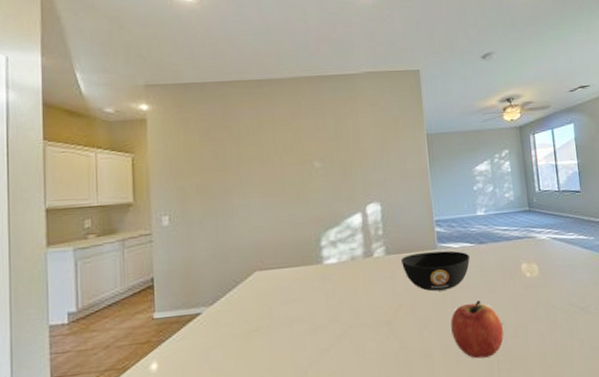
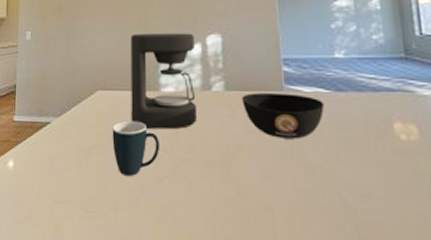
mug: none [274,296,325,352] -> present [112,120,159,176]
coffee maker: none [289,204,360,302] -> present [131,33,196,130]
apple: present [451,300,504,359] -> none [298,158,367,230]

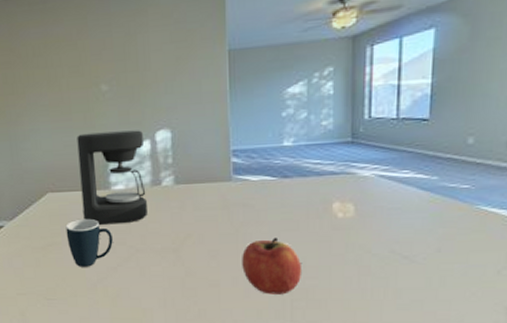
bowl: present [241,92,324,139] -> none [190,183,269,224]
apple: none [298,158,367,230] -> present [242,238,301,295]

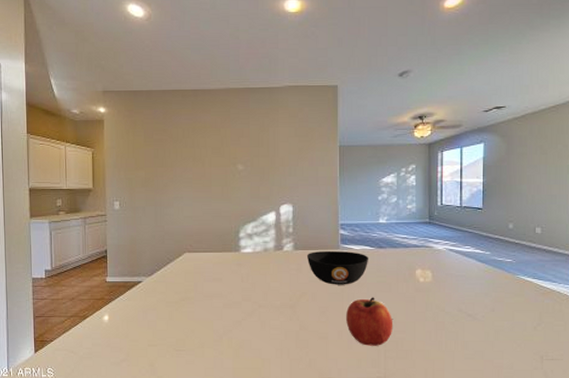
mug: present [65,218,113,267] -> none [199,277,239,320]
coffee maker: present [77,130,147,225] -> none [214,203,270,283]
bowl: none [190,183,269,224] -> present [306,250,368,285]

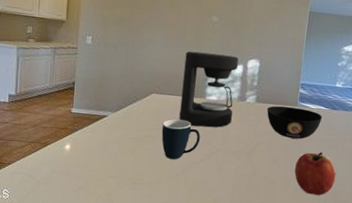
mug: none [199,277,239,320] -> present [161,119,200,159]
coffee maker: none [214,203,270,283] -> present [179,51,239,128]

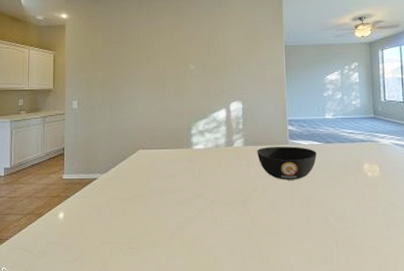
mug: present [161,119,200,159] -> none [152,173,191,217]
coffee maker: present [179,51,239,128] -> none [167,101,221,179]
apple: present [294,152,336,196] -> none [297,192,343,242]

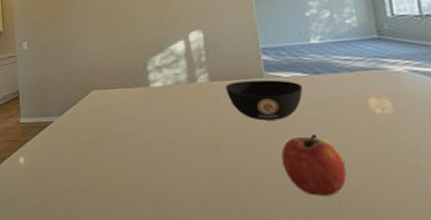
apple: none [297,192,343,242] -> present [281,134,346,196]

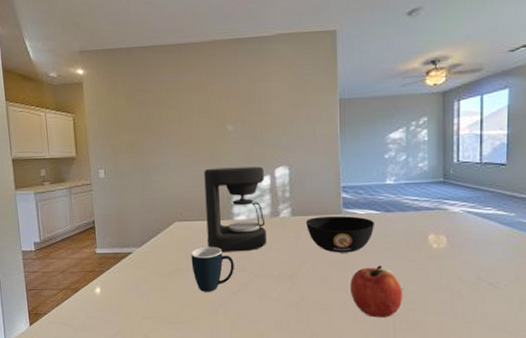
mug: none [109,114,154,163] -> present [191,246,234,292]
coffee maker: none [118,31,185,121] -> present [204,166,266,252]

